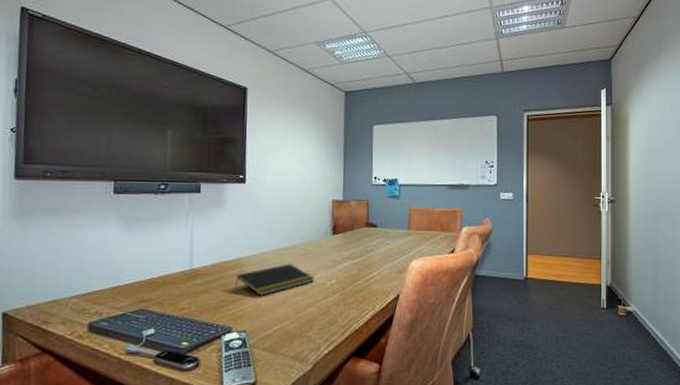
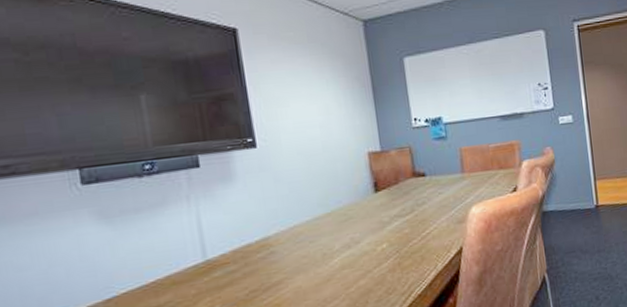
notepad: present [235,263,314,296] -> none [265,233,361,277]

